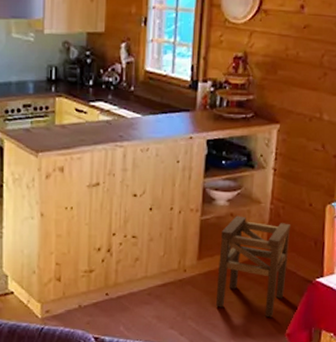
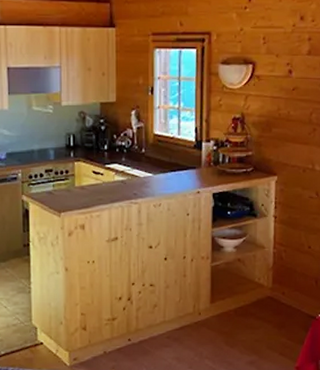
stool: present [216,216,290,318] -> none [230,260,292,353]

